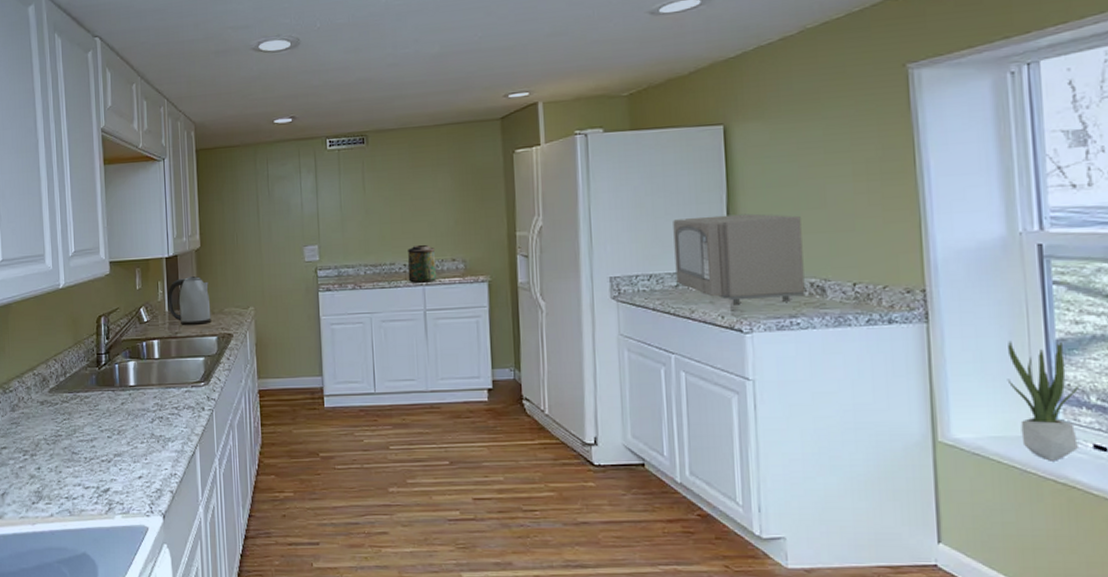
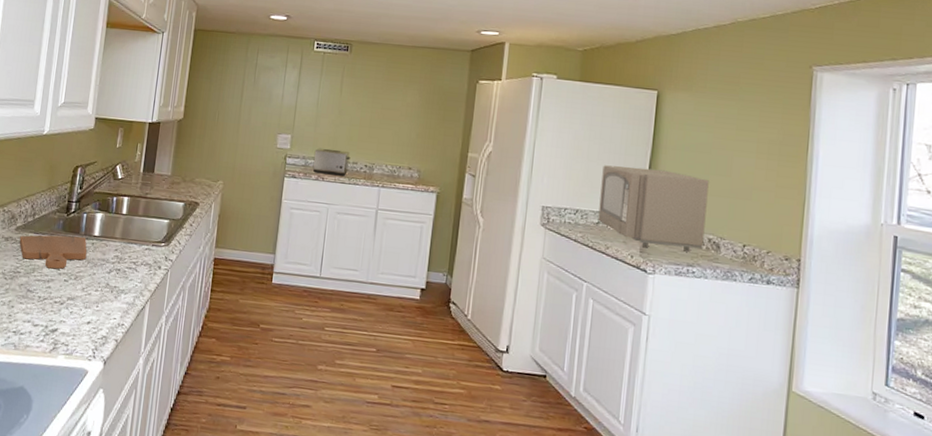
cutting board: none [55,388,126,427] -> present [19,235,87,269]
kettle: present [167,276,212,326] -> none [143,144,185,191]
toaster: none [346,252,387,282] -> present [312,148,351,176]
canister: present [407,244,437,283] -> none [367,149,395,185]
potted plant: present [1007,341,1080,461] -> none [854,314,910,422]

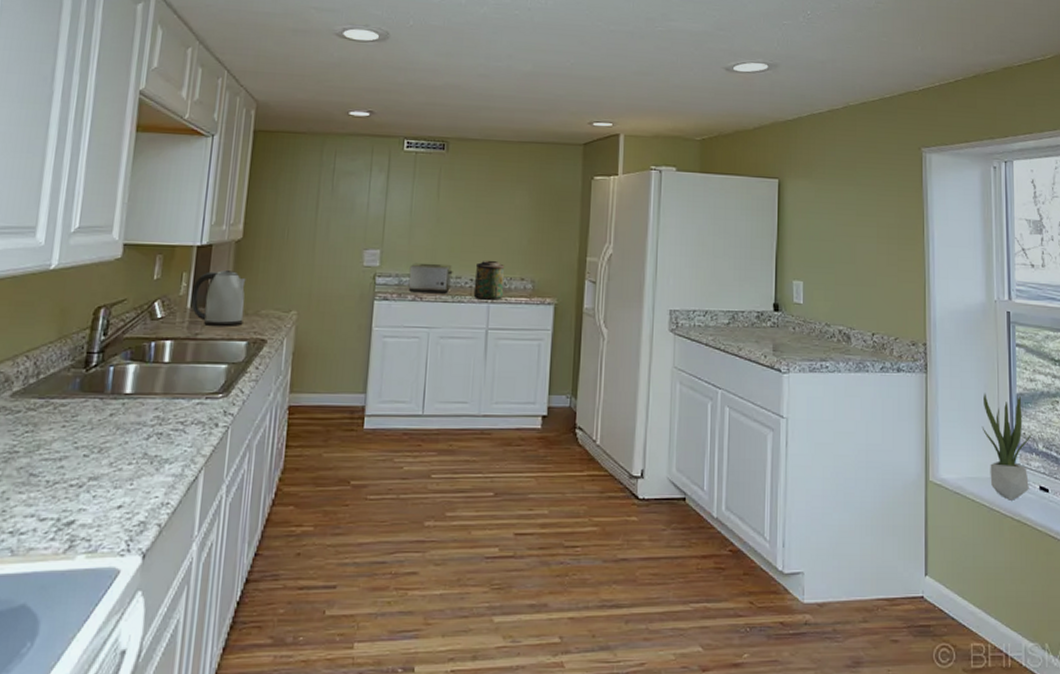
cutting board: present [19,235,87,269] -> none [16,396,116,443]
kettle: none [143,144,185,191] -> present [191,270,246,328]
canister: none [367,149,395,185] -> present [473,260,504,300]
microwave: present [598,165,709,252] -> none [728,260,835,346]
potted plant: none [854,314,910,422] -> present [981,393,1032,500]

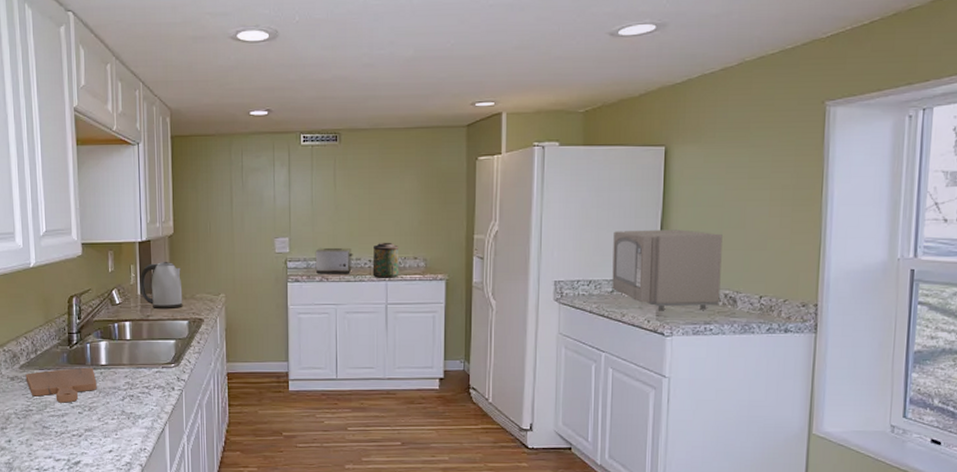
cutting board: none [16,396,116,443] -> present [25,367,97,403]
microwave: none [728,260,835,346] -> present [612,229,723,311]
potted plant: present [981,393,1032,500] -> none [872,351,928,452]

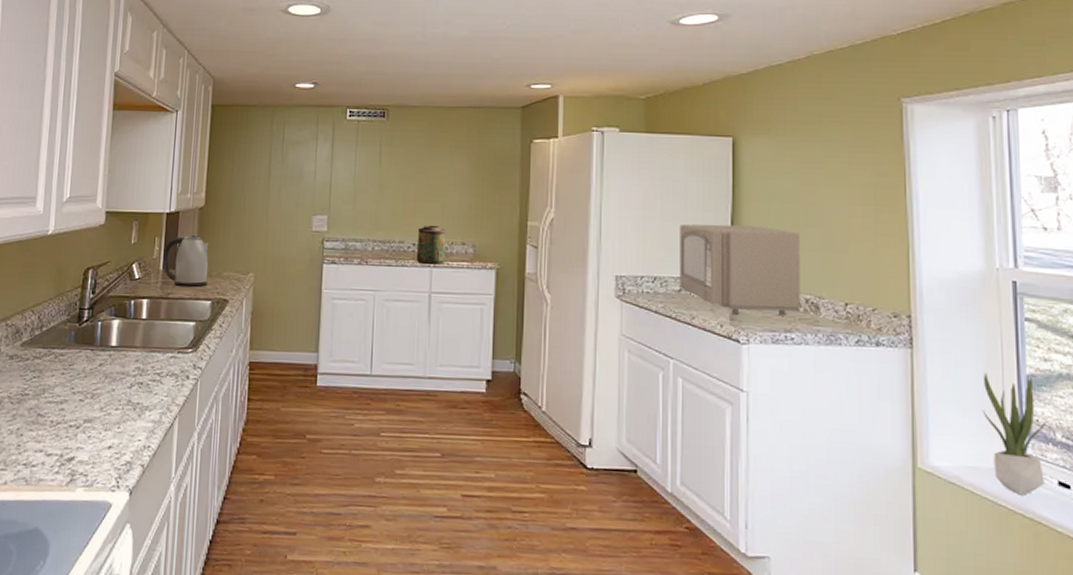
cutting board: present [25,367,97,403] -> none [26,348,104,388]
toaster: present [315,247,353,274] -> none [354,227,396,258]
potted plant: none [872,351,928,452] -> present [982,372,1047,495]

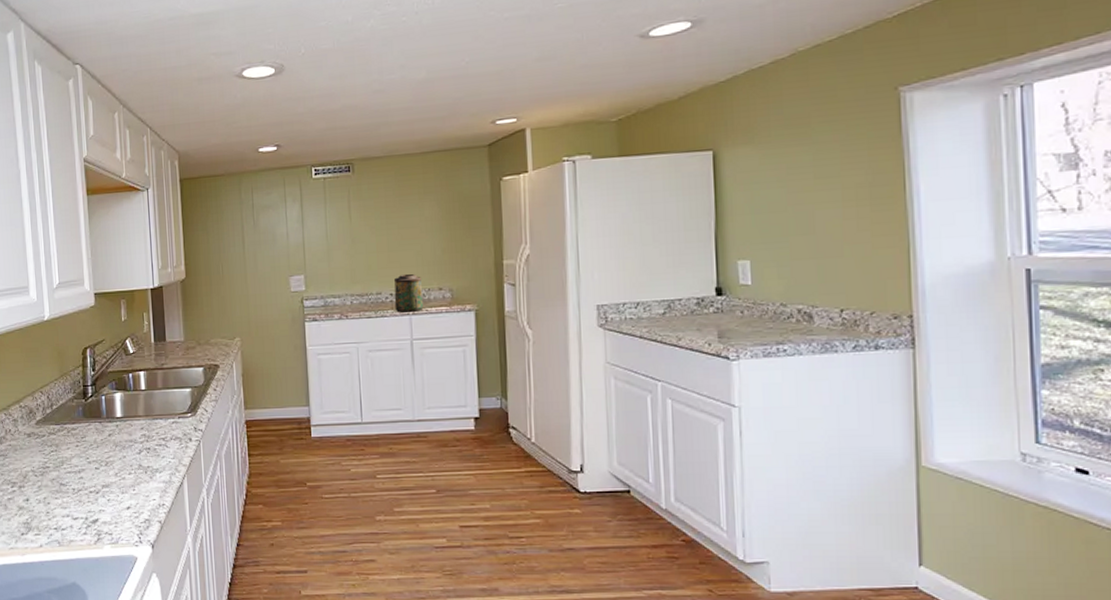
kettle: present [163,235,209,288] -> none [153,307,198,358]
microwave: present [679,224,800,316] -> none [661,240,792,332]
potted plant: present [982,372,1047,495] -> none [991,366,1064,485]

